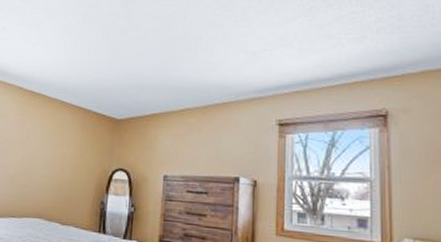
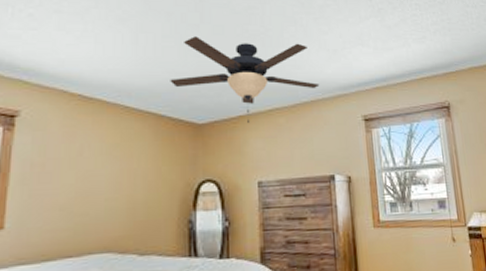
ceiling fan: none [98,42,234,121] -> present [170,36,320,123]

